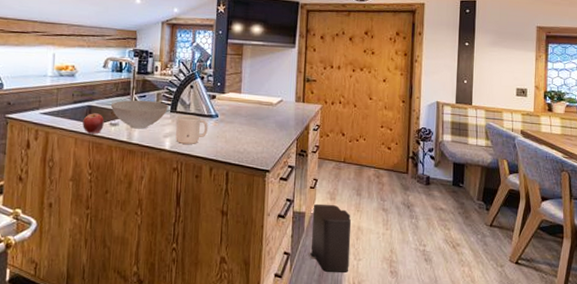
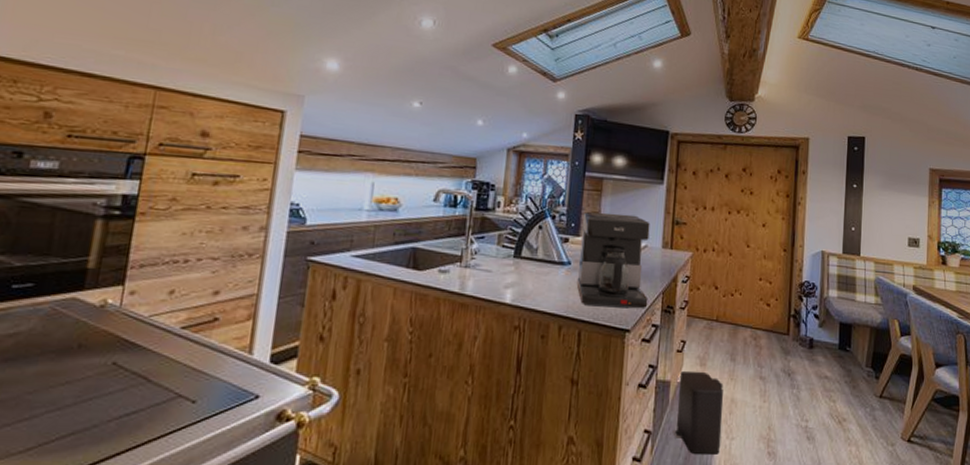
fruit: present [82,113,104,134] -> none [404,257,432,283]
bowl: present [111,100,168,129] -> none [441,241,511,278]
mug: present [175,114,208,144] -> none [518,260,559,297]
coffee maker: none [223,73,285,152] -> present [576,212,650,308]

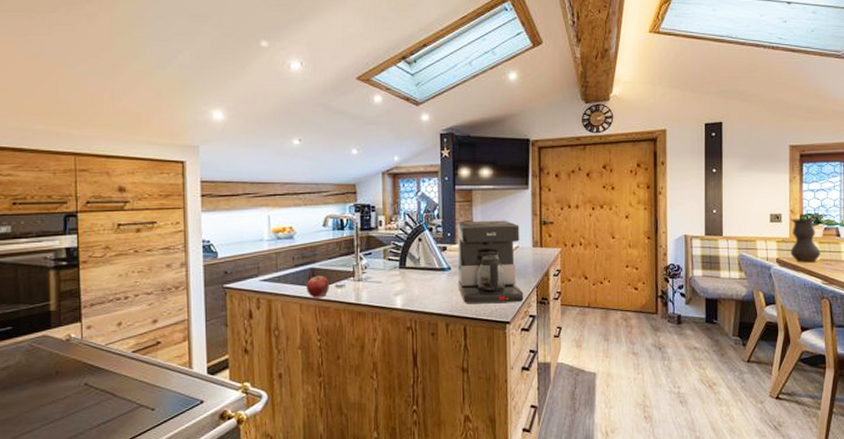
fruit: none [404,257,432,283] -> present [306,276,329,298]
pedal bin: present [672,370,724,454] -> none [556,352,601,422]
vase: none [927,245,957,294] -> present [790,218,821,263]

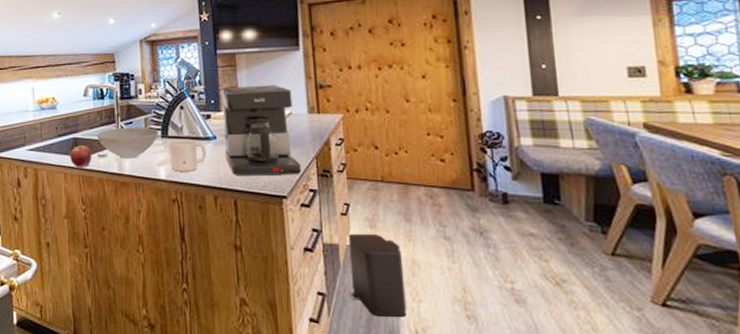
bowl: none [336,257,396,289] -> present [97,126,158,159]
mug: none [406,269,441,301] -> present [168,139,207,172]
pedal bin: none [556,352,601,422] -> present [348,233,407,317]
vase: present [790,218,821,263] -> none [660,70,714,129]

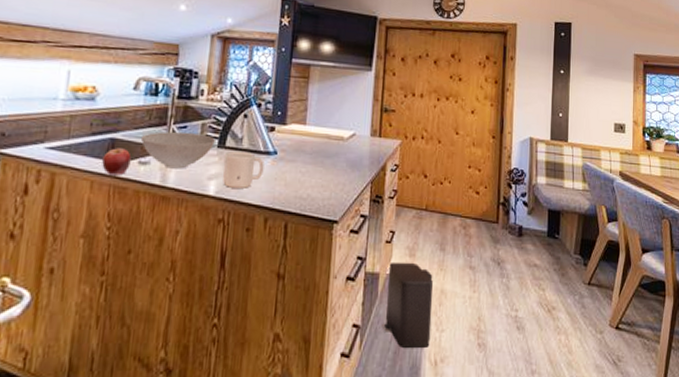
coffee maker: present [221,84,302,175] -> none [283,100,359,198]

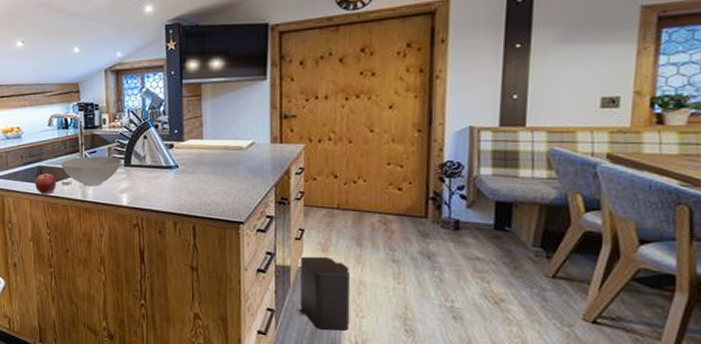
mug: present [223,150,264,188] -> none [131,167,168,198]

